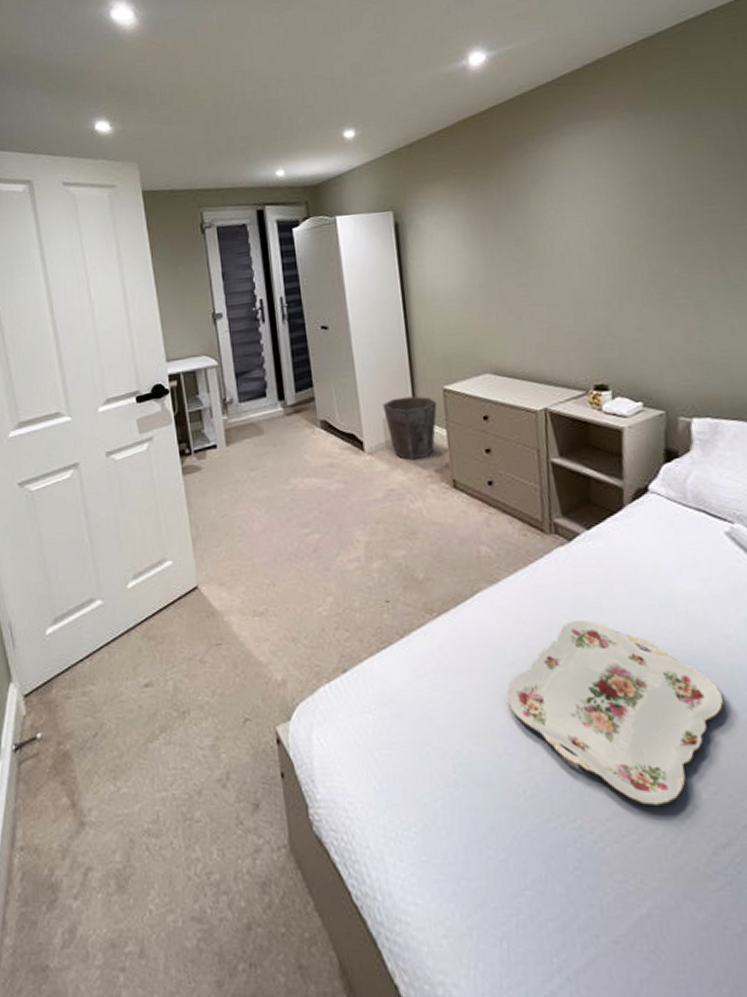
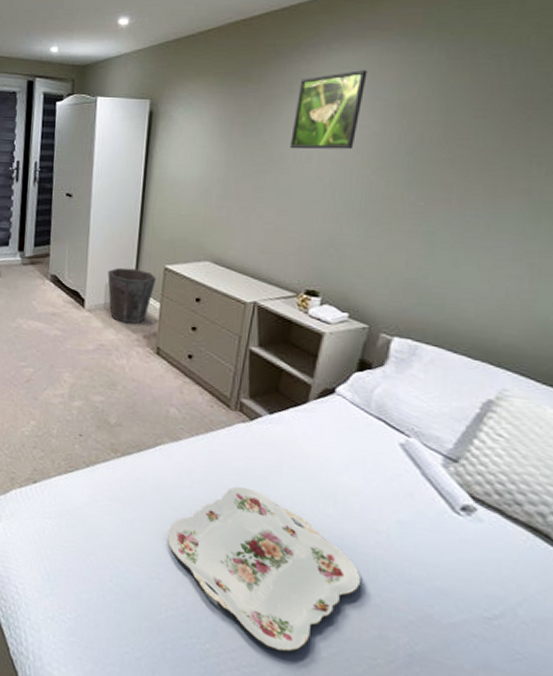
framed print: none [541,150,608,240] -> present [290,70,368,150]

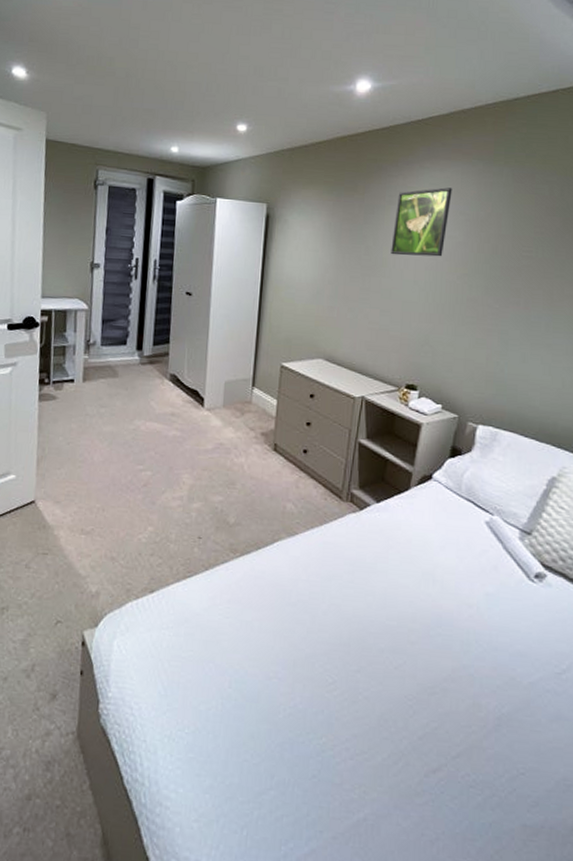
waste bin: present [107,267,157,324] -> none [226,365,274,422]
serving tray: present [167,486,360,652] -> none [285,575,456,734]

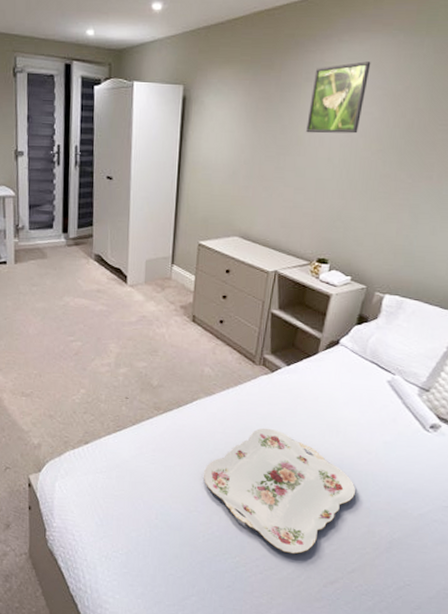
serving tray: none [285,575,456,734] -> present [204,428,355,554]

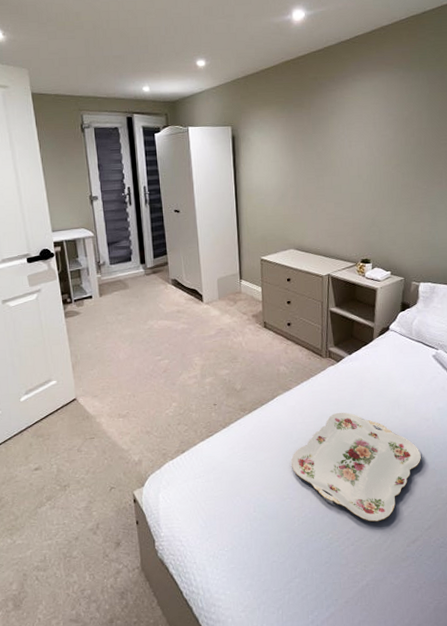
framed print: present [306,61,371,134] -> none [337,94,381,157]

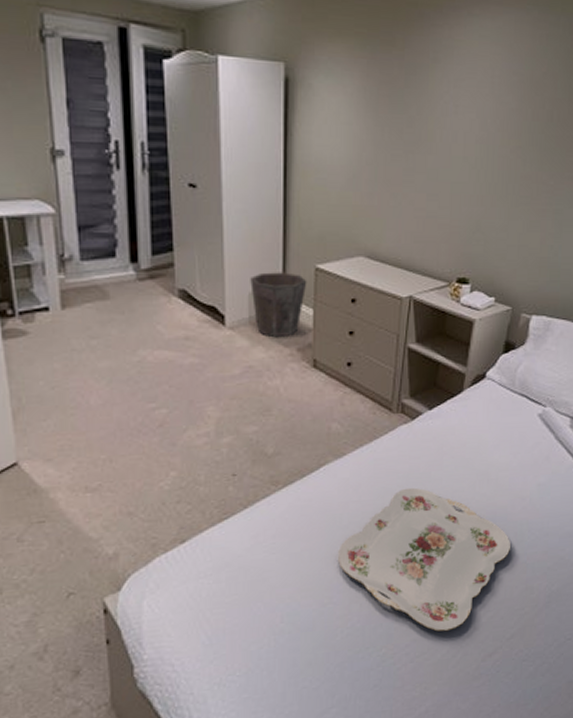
waste bin: none [218,263,256,309] -> present [250,272,307,338]

